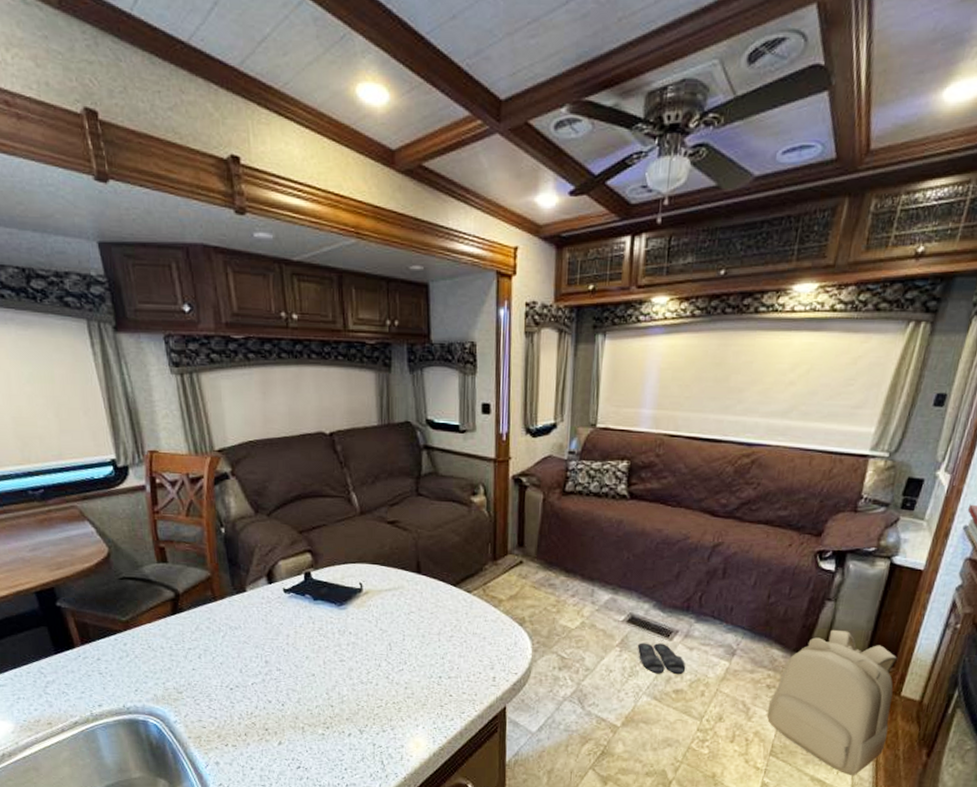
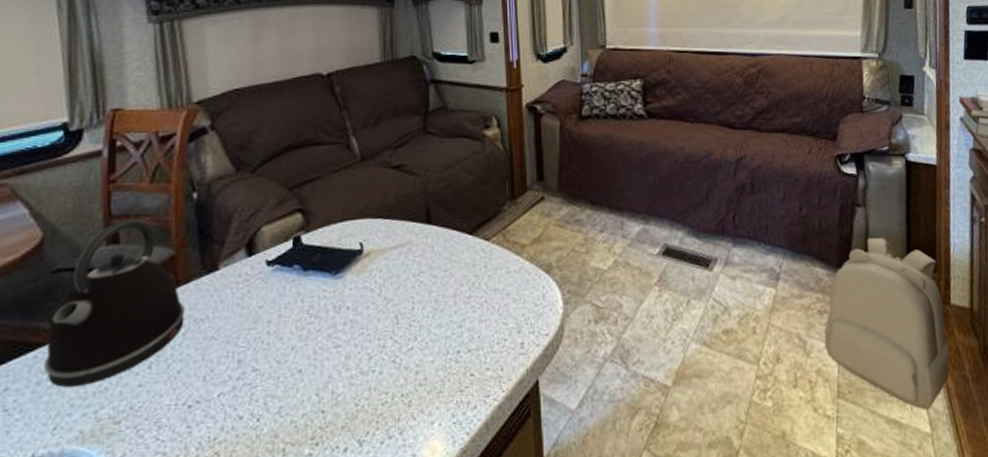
kettle: none [122,543,223,664] -> present [43,218,185,387]
slippers: present [638,643,686,674] -> none [678,275,732,314]

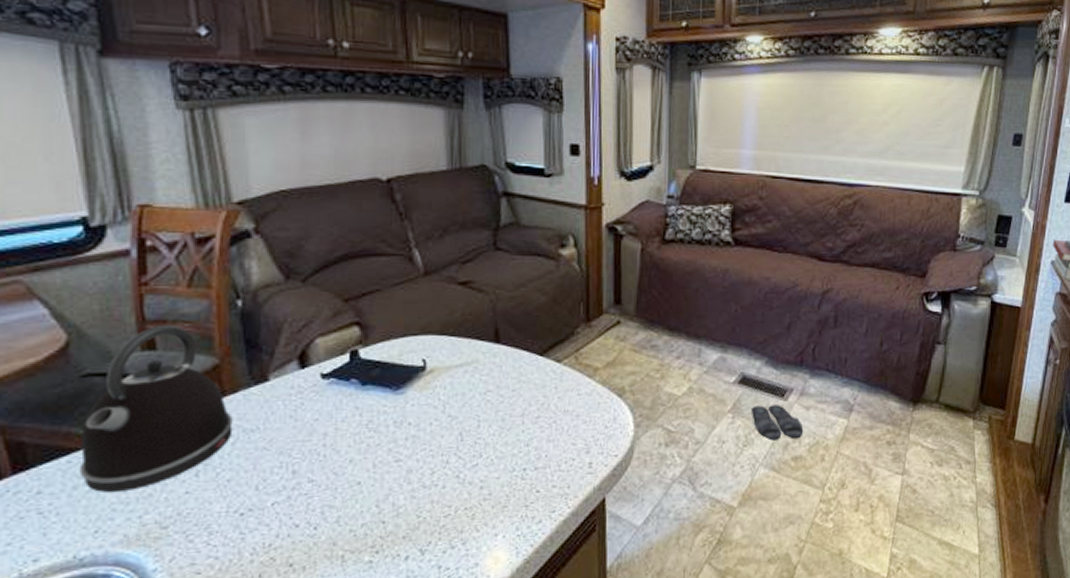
slippers: none [678,275,732,314] -> present [752,405,804,441]
backpack: present [824,237,951,410] -> none [889,374,1007,534]

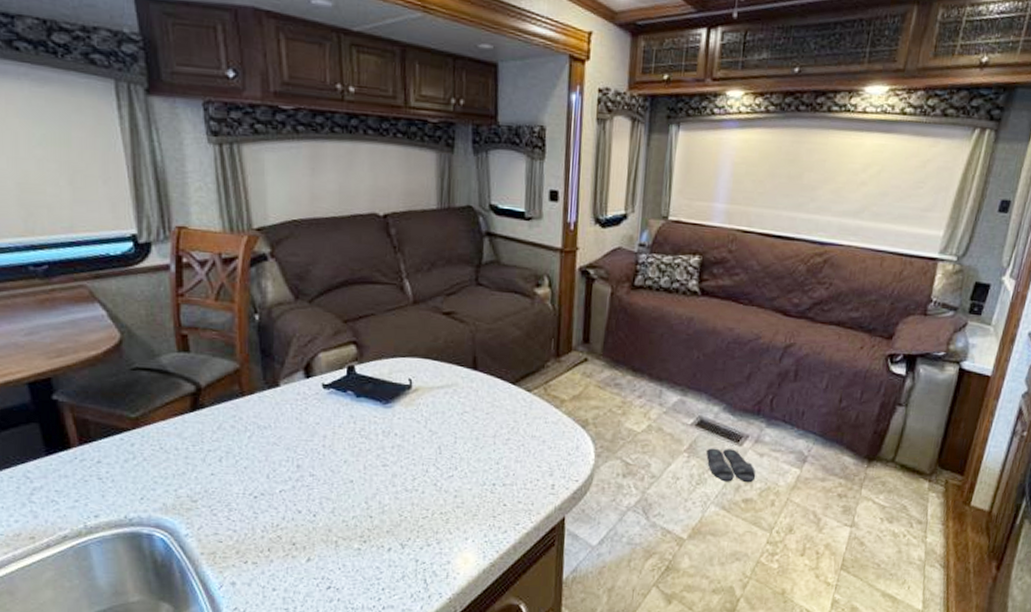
kettle: present [79,324,233,492] -> none [129,331,250,468]

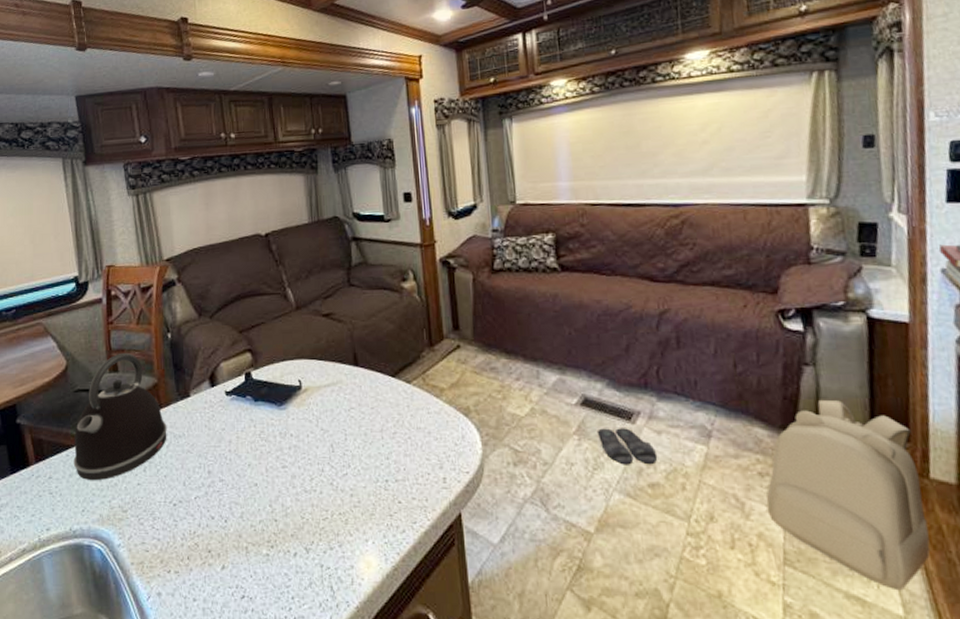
kettle: none [129,331,250,468] -> present [73,352,167,480]
backpack: none [837,436,967,591] -> present [766,399,931,591]

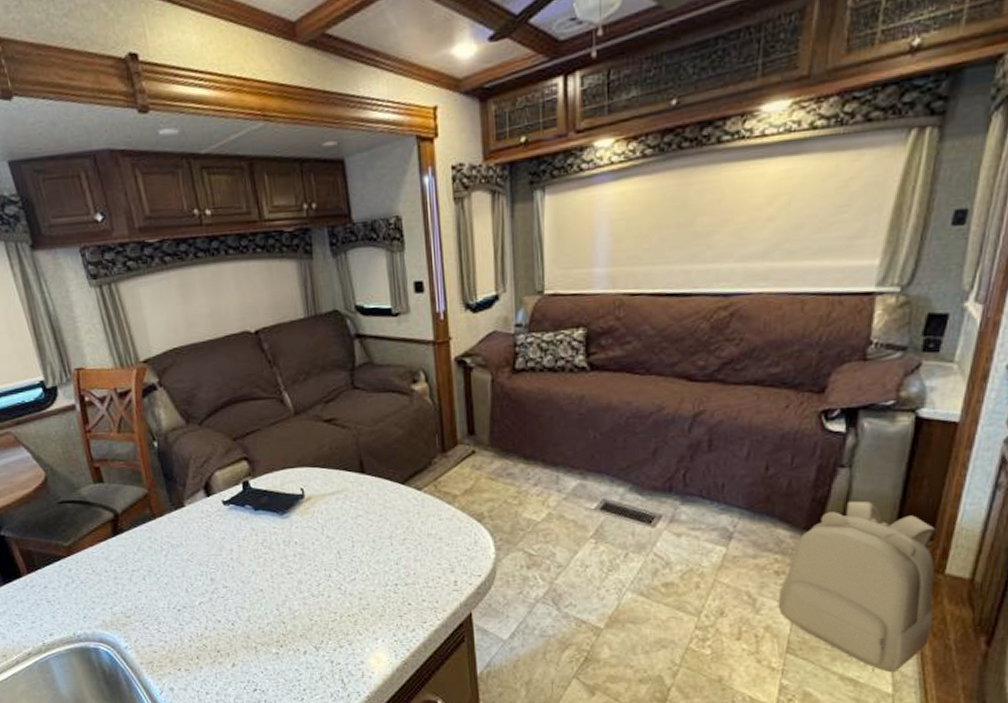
kettle: present [73,352,167,480] -> none [64,462,164,589]
slippers: present [598,428,658,465] -> none [616,531,675,566]

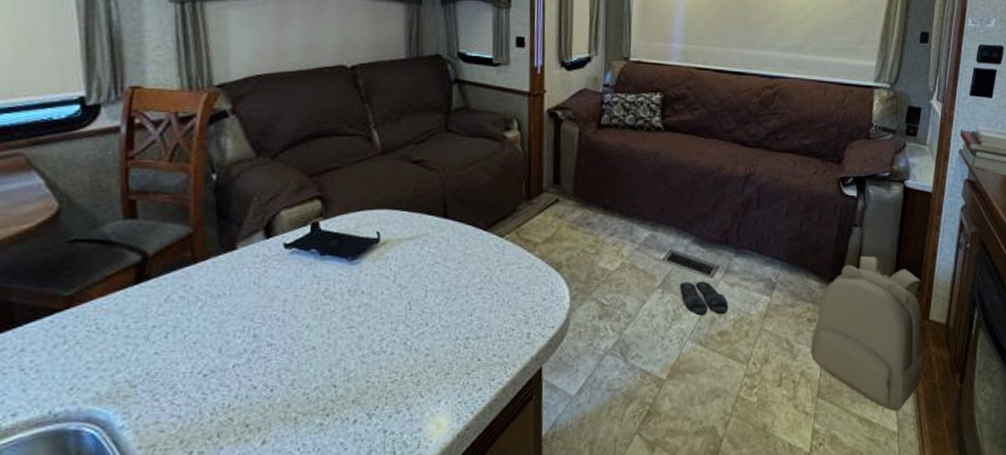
slippers: none [616,531,675,566] -> present [680,281,729,316]

